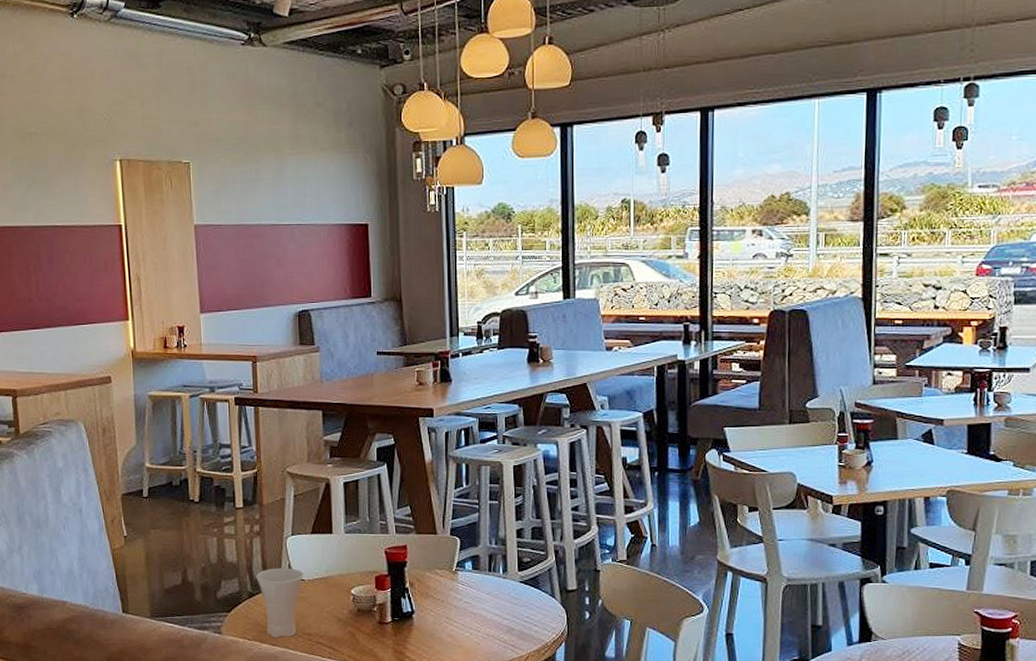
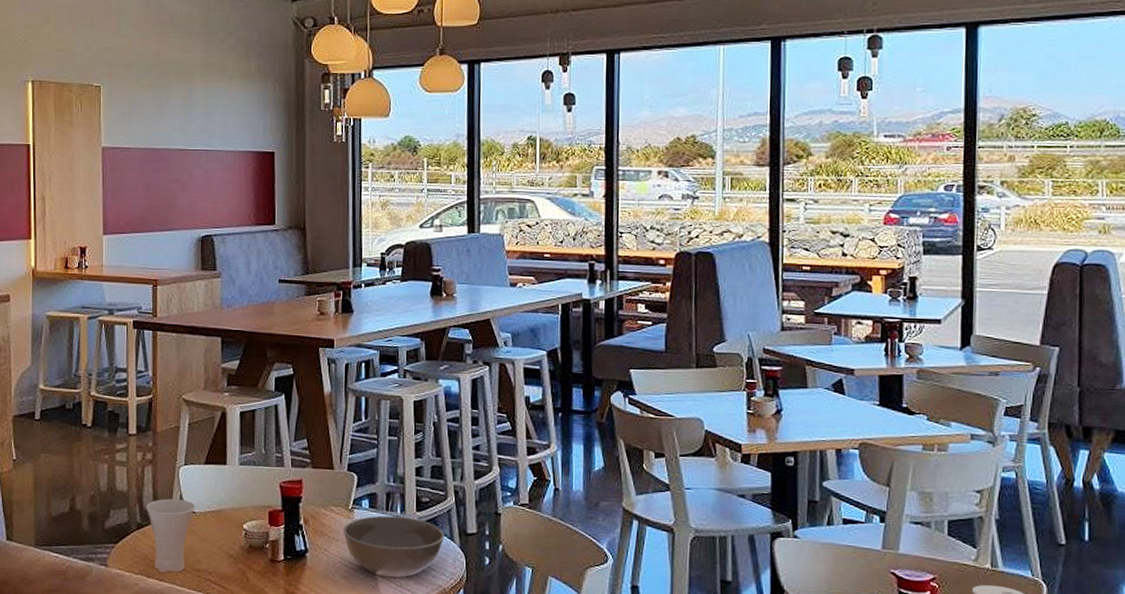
bowl: none [447,576,546,635] -> present [343,515,444,579]

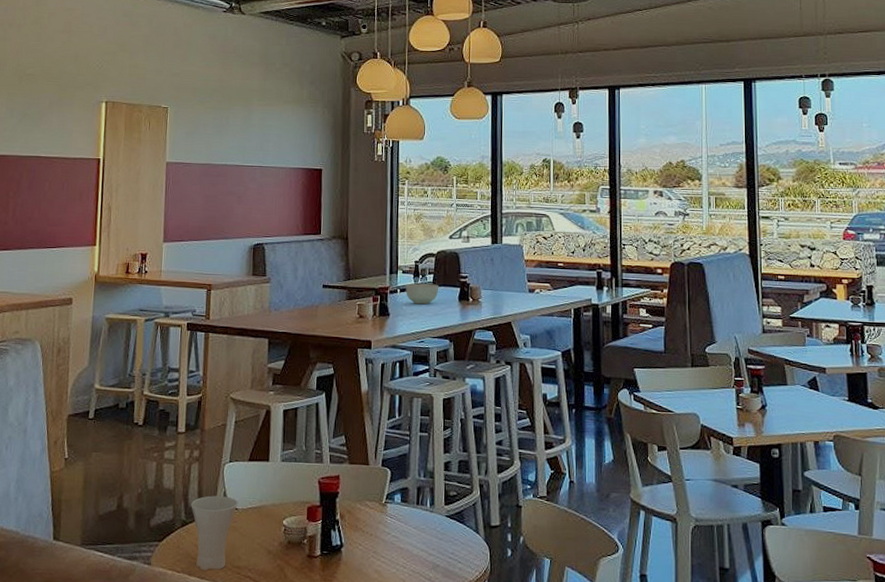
bowl: present [343,515,444,579] -> none [376,509,470,572]
bowl: none [370,277,409,301] -> present [405,283,439,305]

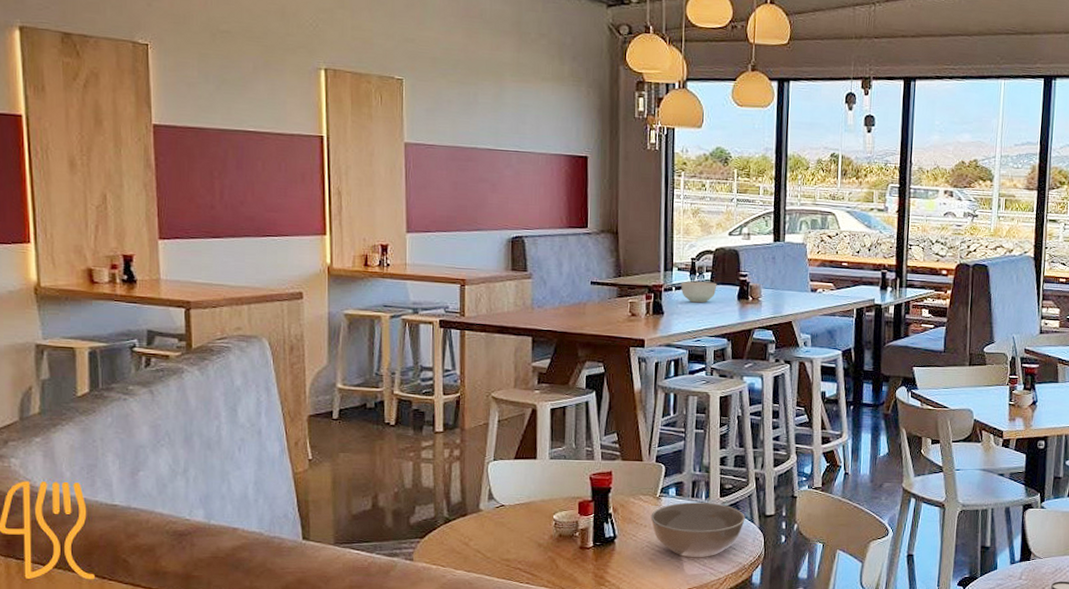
cup: present [191,495,238,571] -> none [454,493,505,564]
bowl: none [376,509,470,572] -> present [650,502,745,558]

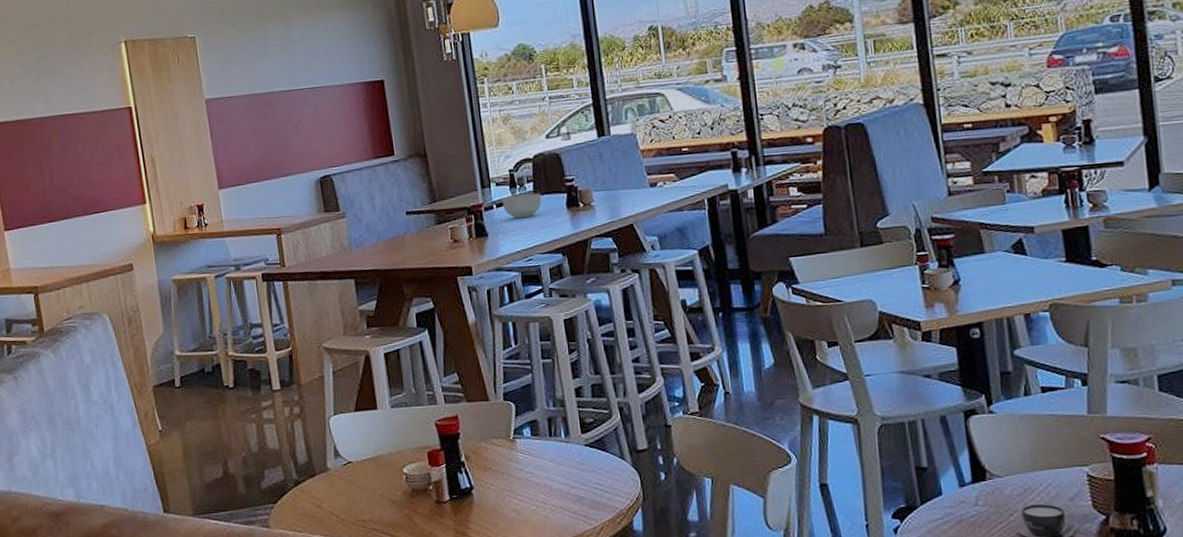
bowl: present [650,502,745,558] -> none [507,441,615,506]

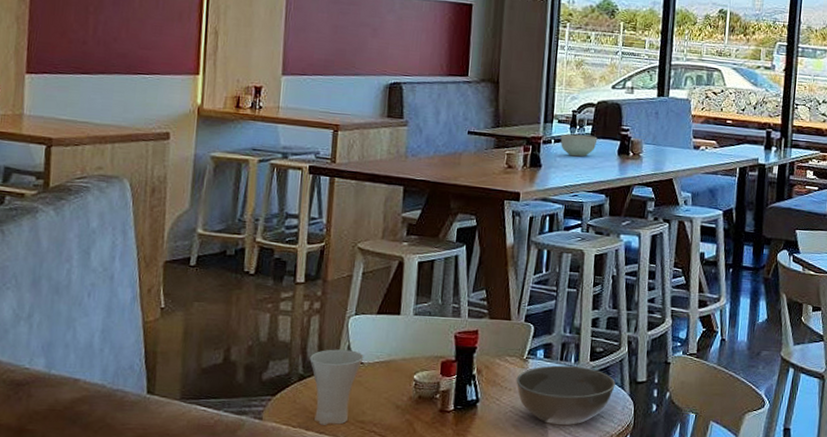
cup: none [300,450,351,528] -> present [310,349,364,426]
bowl: none [507,441,615,506] -> present [516,365,616,426]

